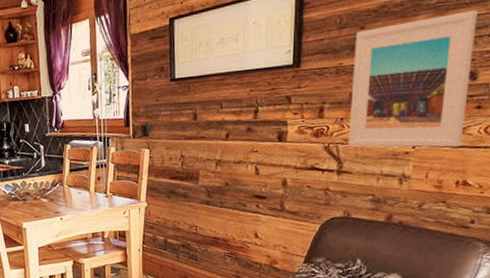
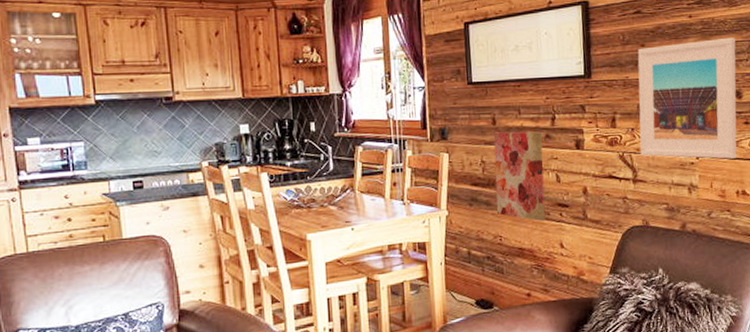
wall art: none [193,125,243,212] -> present [493,131,545,221]

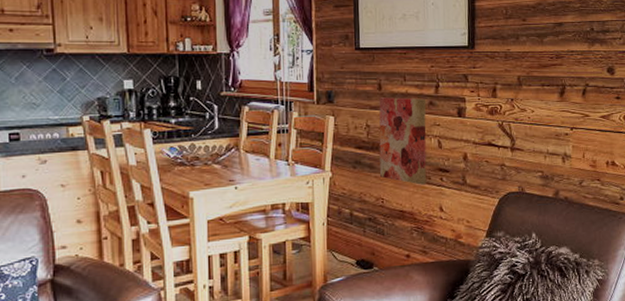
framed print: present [637,37,737,159] -> none [518,16,611,131]

